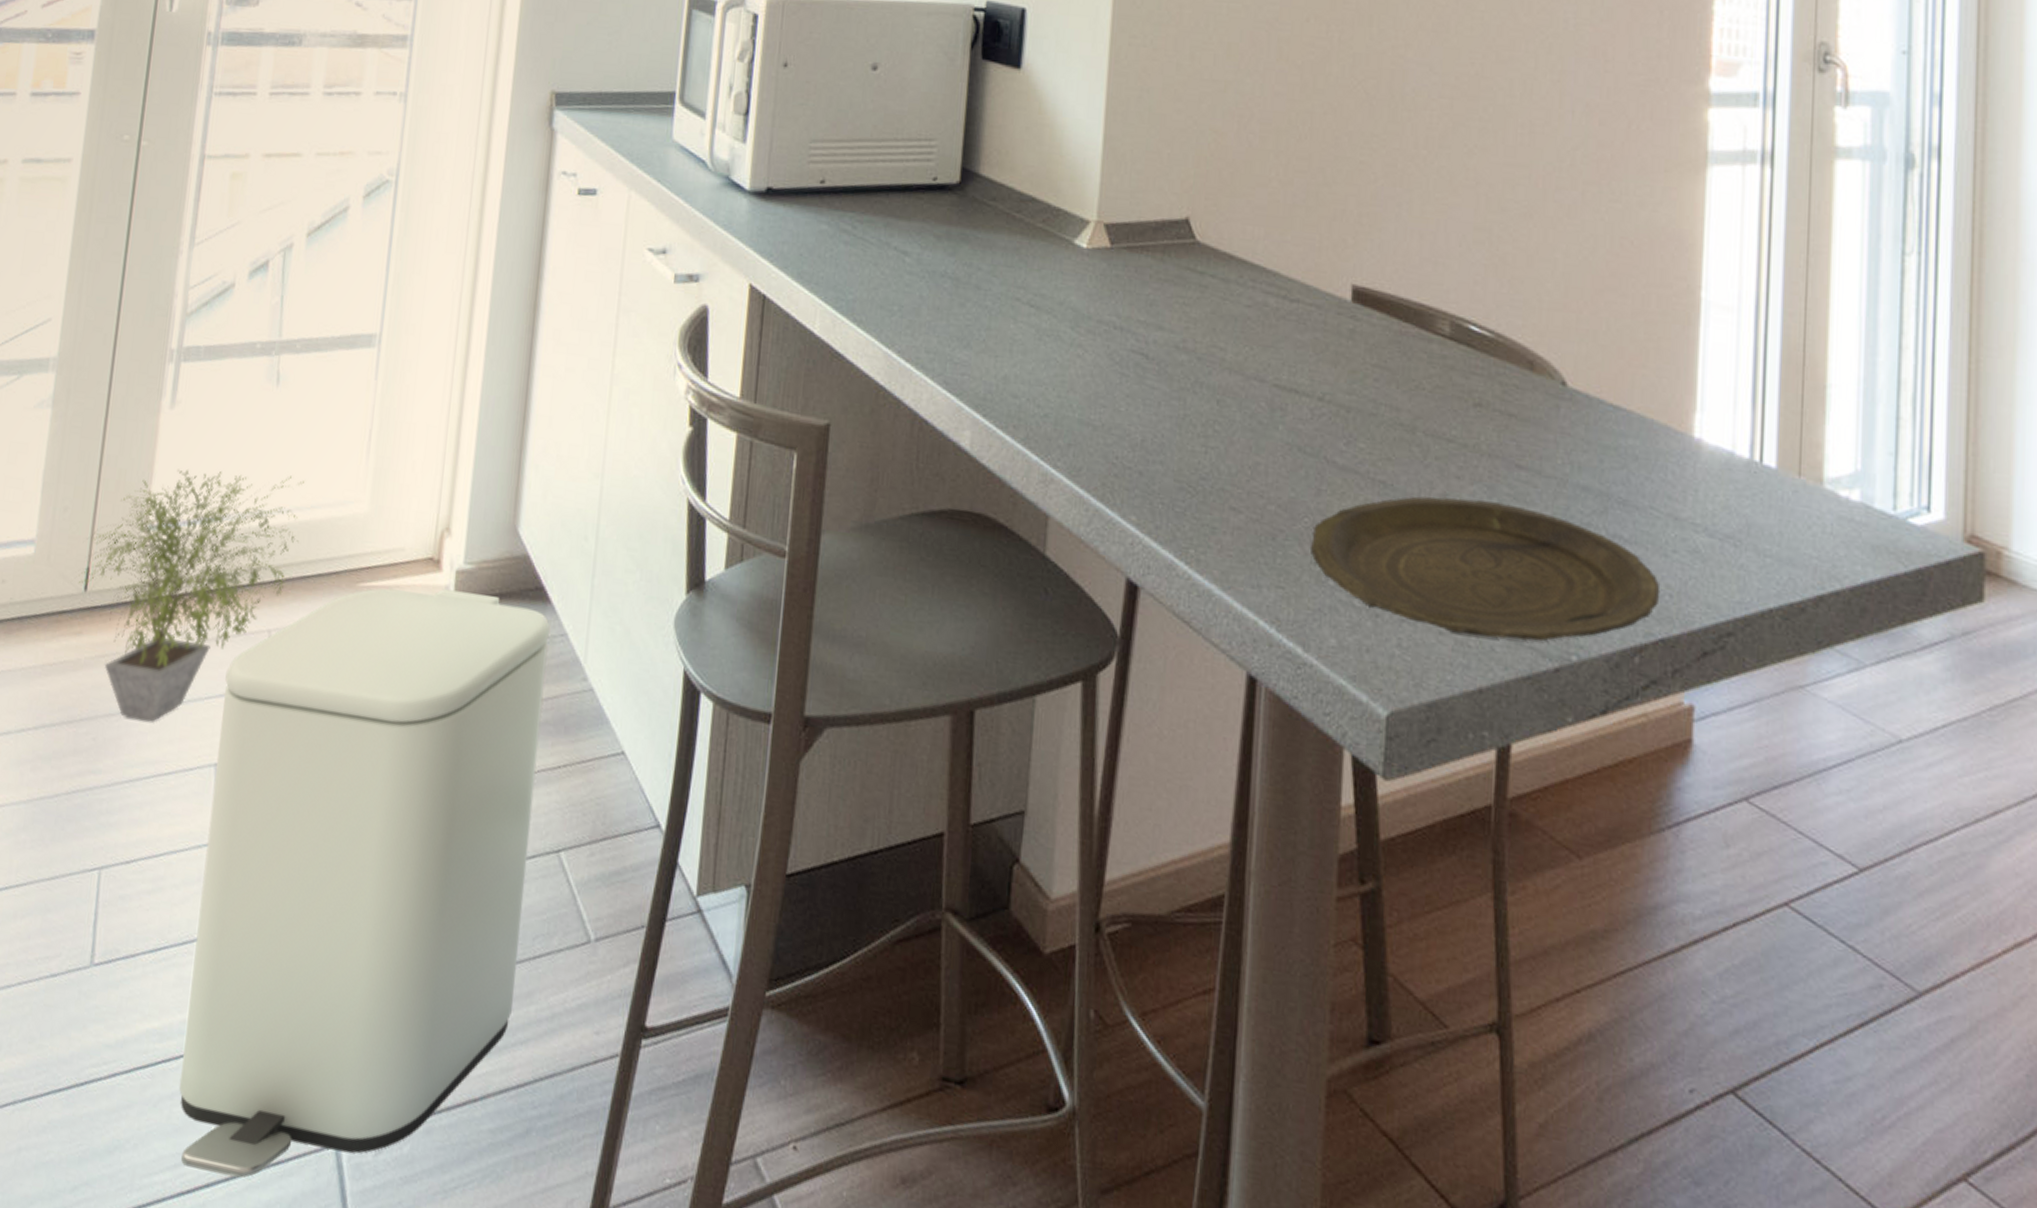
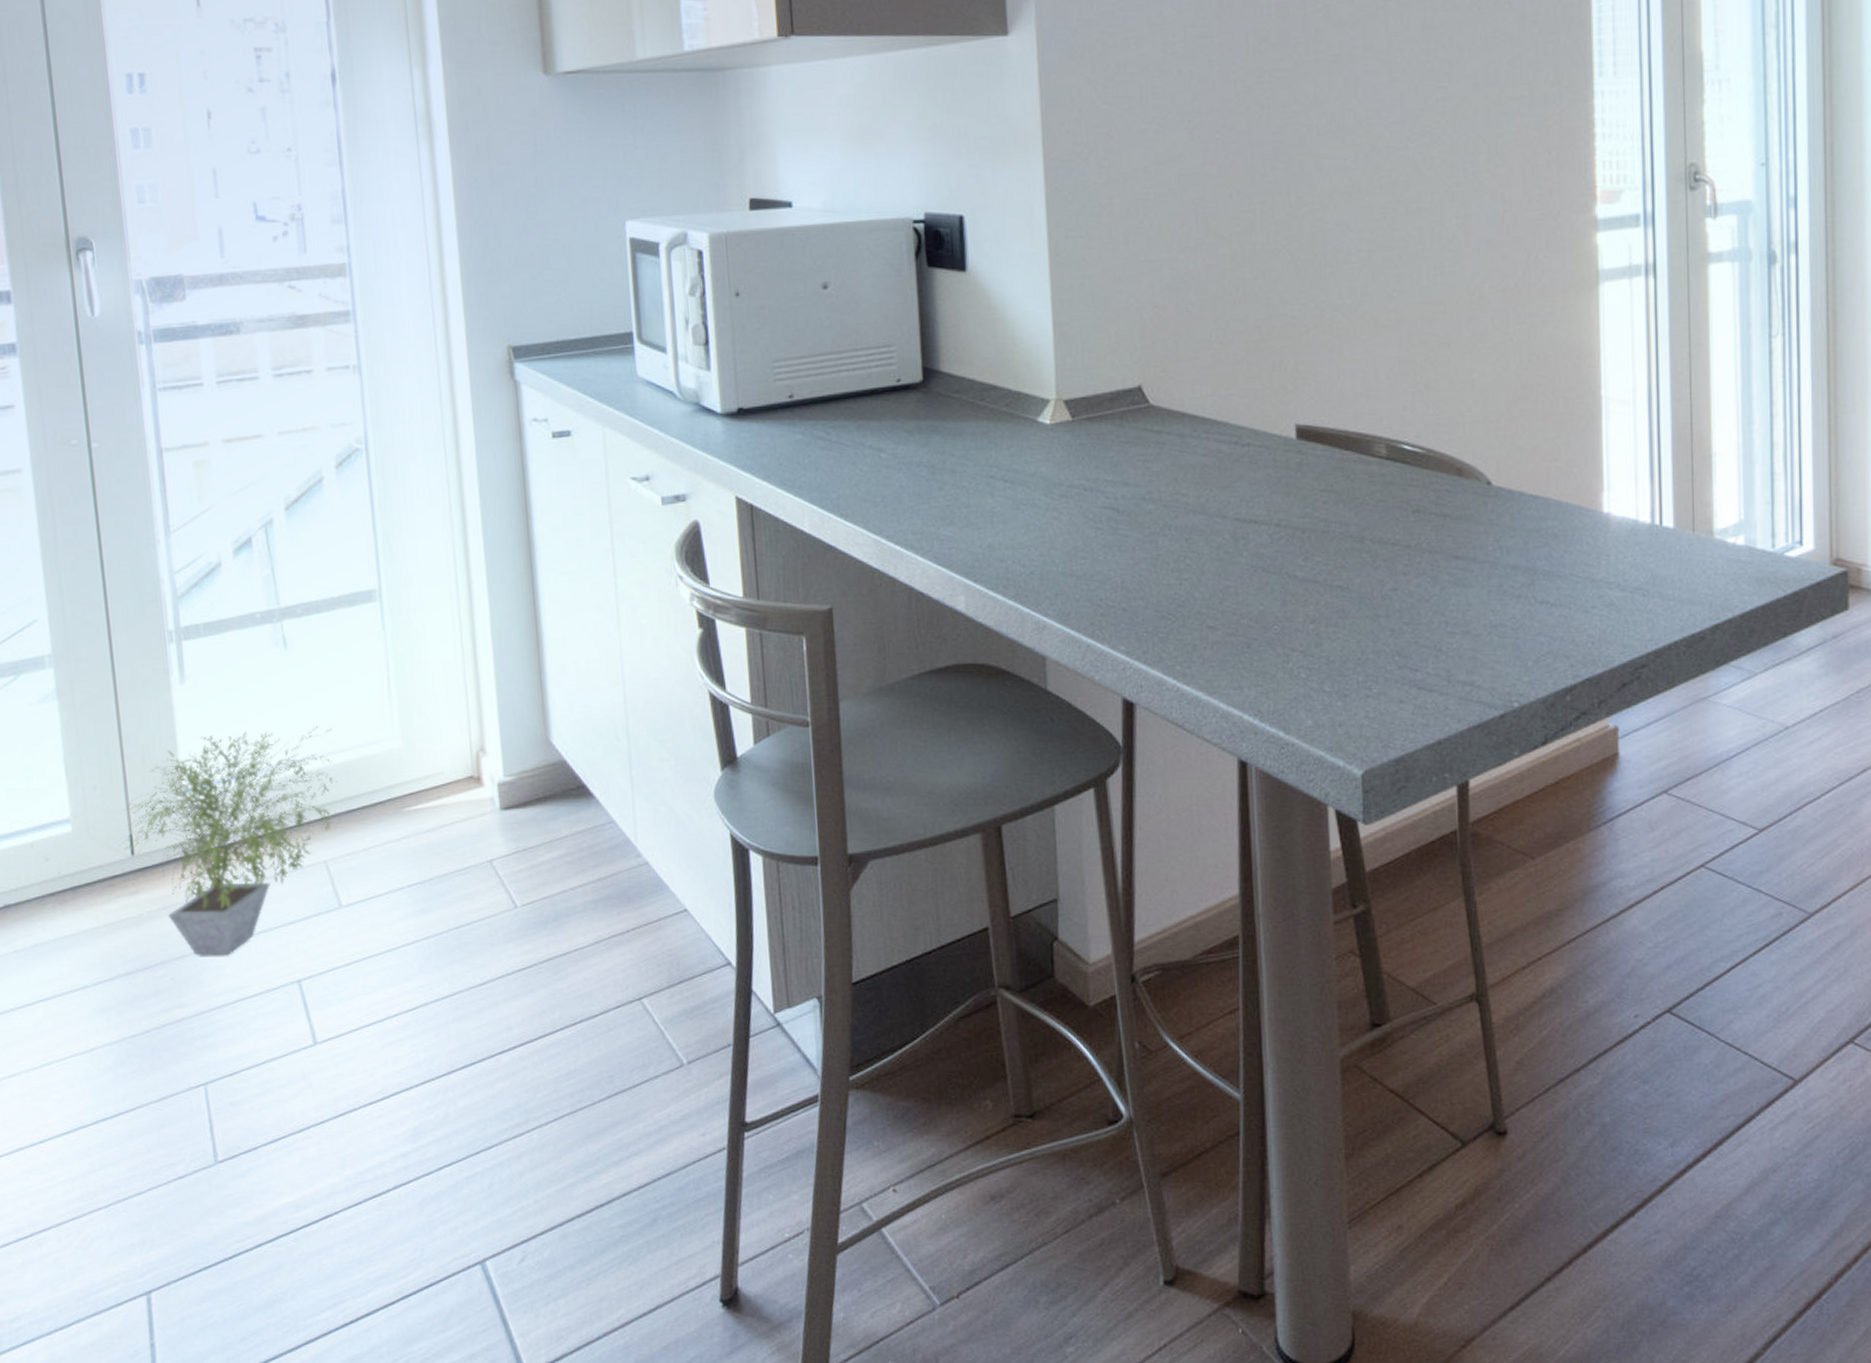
pedal bin: present [179,588,551,1178] -> none [290,800,623,1303]
plate: present [1309,496,1661,641] -> none [1281,589,1584,700]

